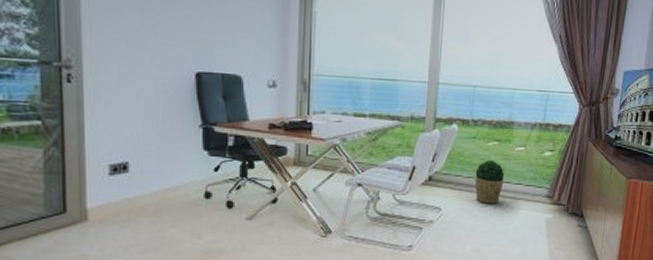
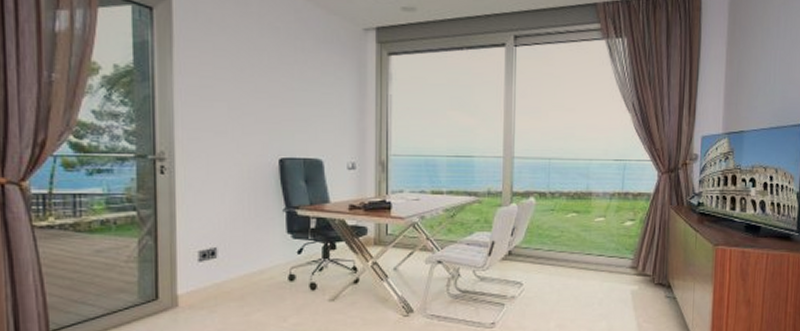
potted plant: present [474,160,505,204] -> none [555,232,586,277]

